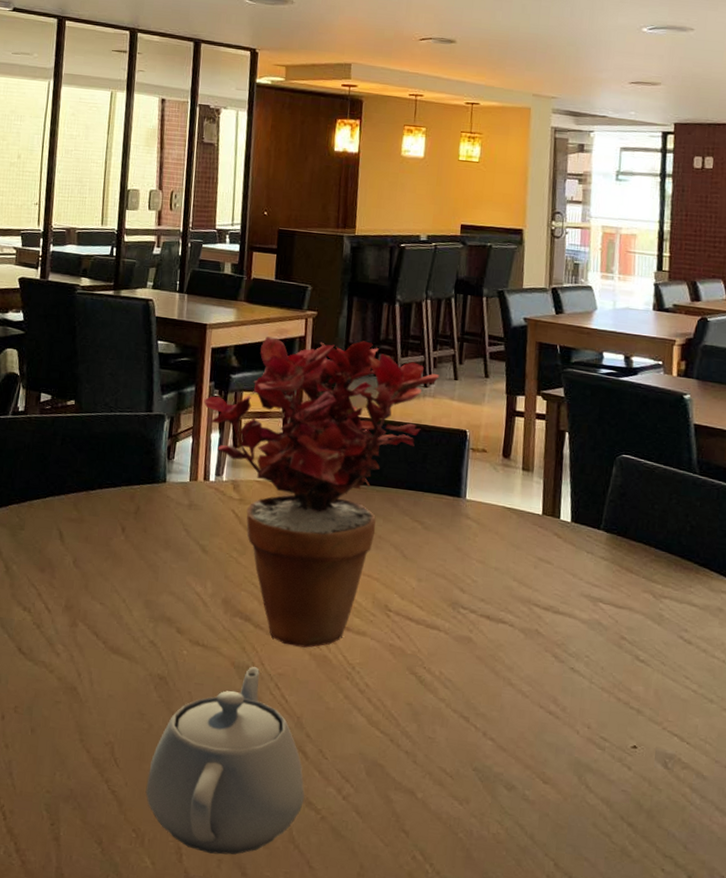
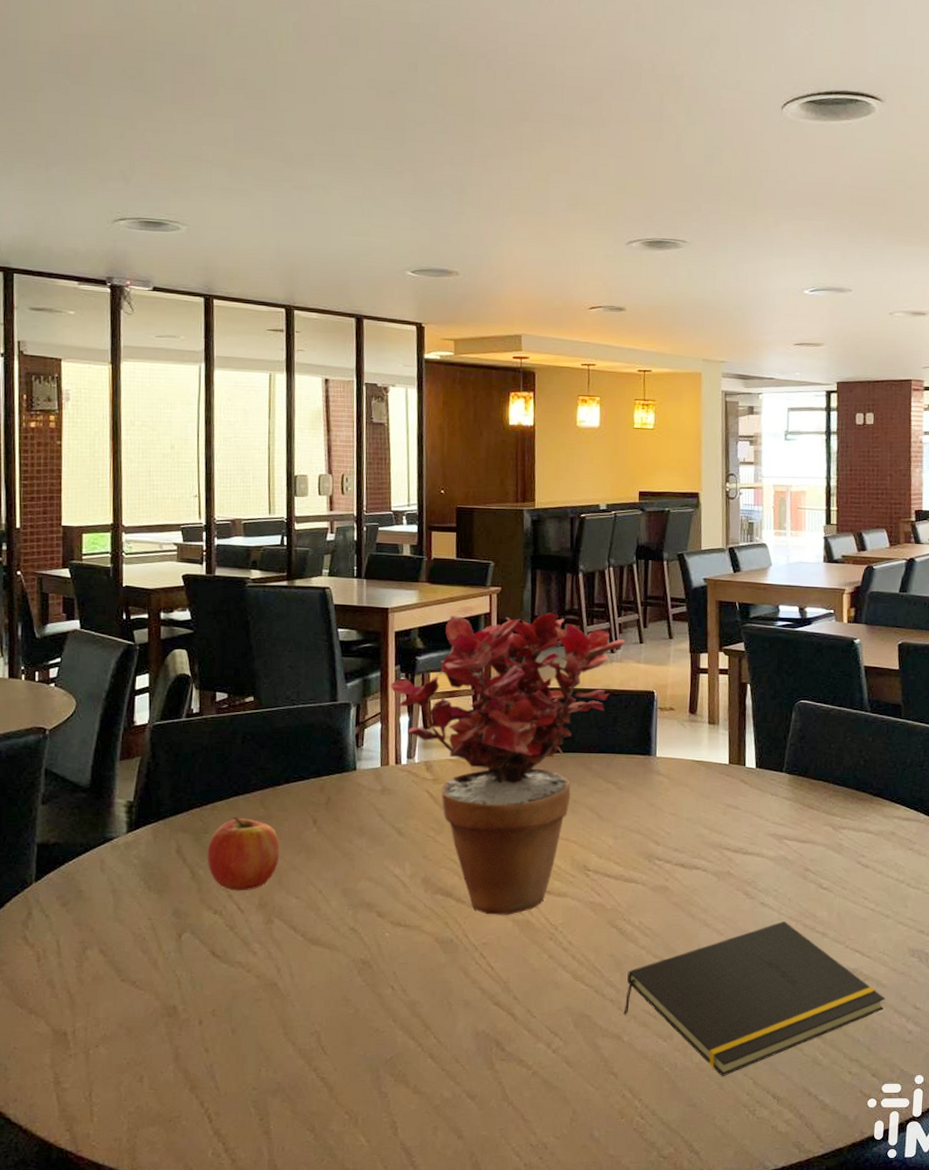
fruit: none [21,515,89,591] -> present [207,816,280,891]
teapot: present [145,667,305,855] -> none [356,940,515,1122]
notepad: none [418,691,706,853] -> present [623,921,885,1077]

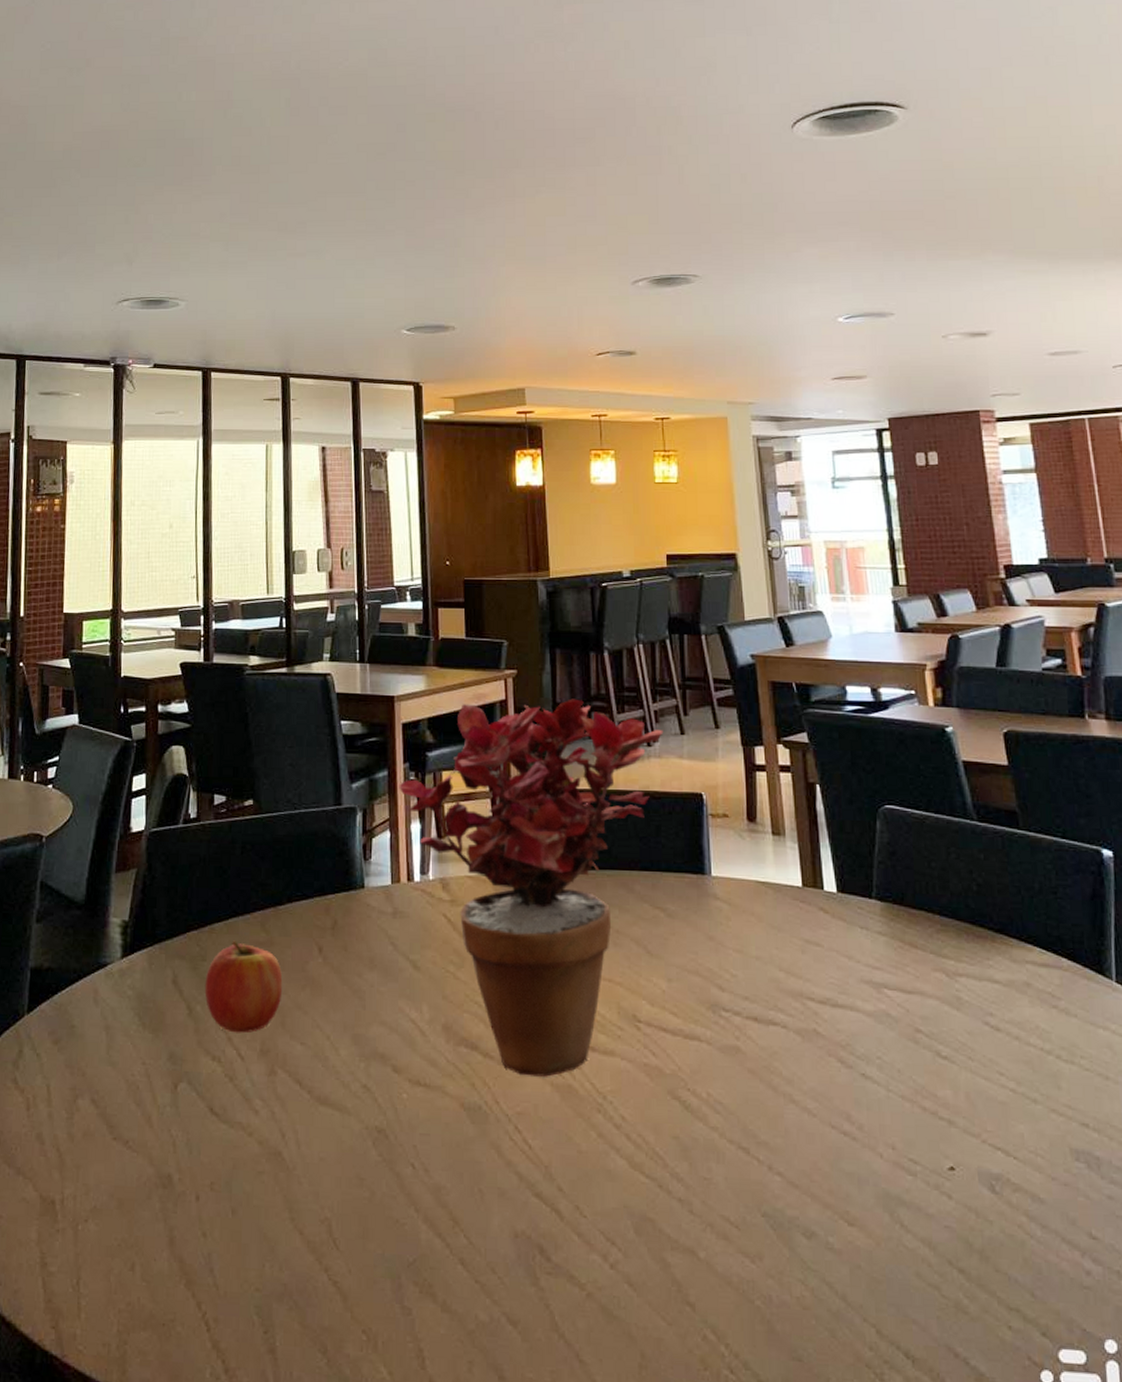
notepad: present [623,921,885,1077] -> none [696,1101,1047,1320]

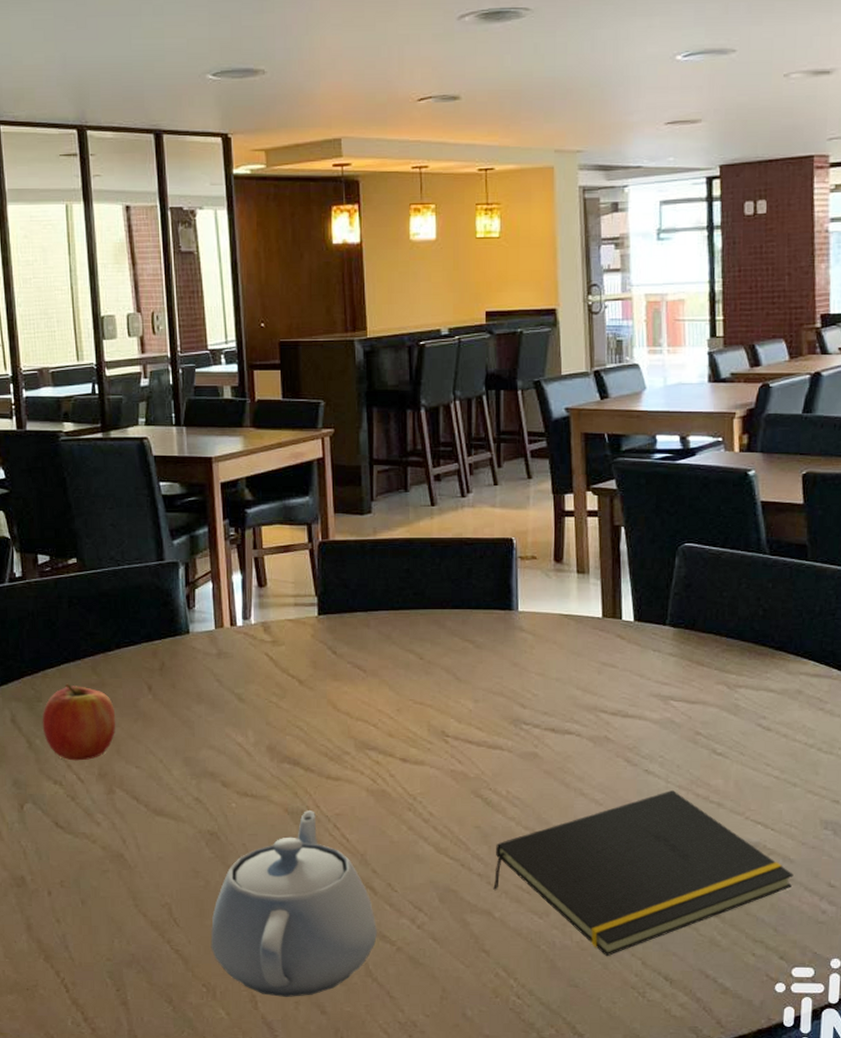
teapot: none [373,1107,564,1355] -> present [210,811,377,997]
potted plant: present [399,698,664,1077] -> none [219,454,477,785]
notepad: none [696,1101,1047,1320] -> present [493,790,794,957]

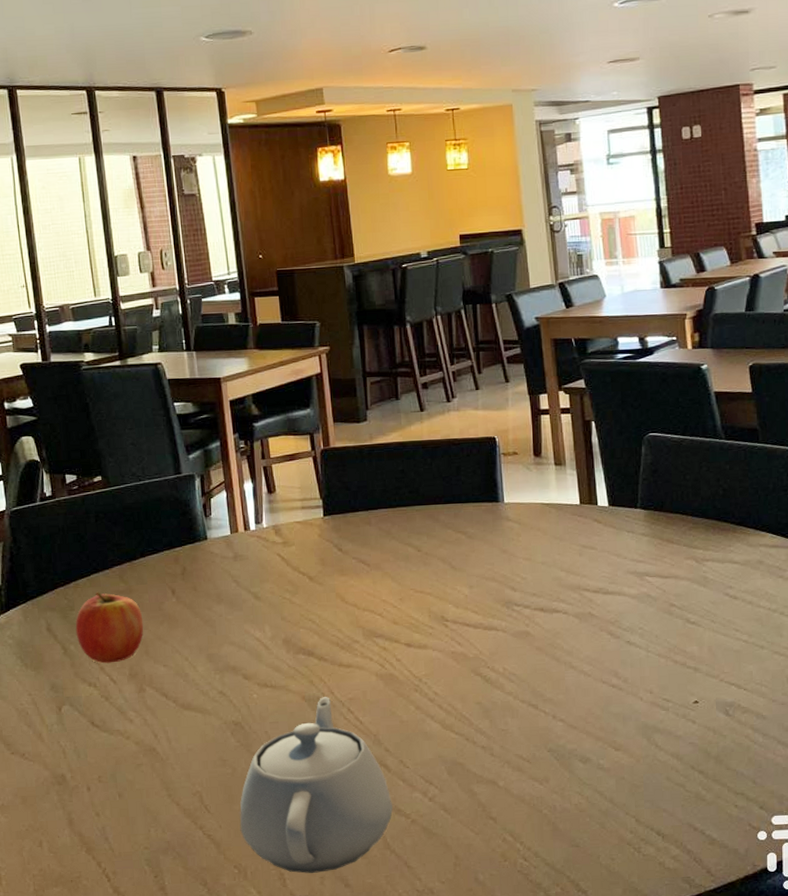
notepad: present [493,790,794,957] -> none [496,659,767,817]

